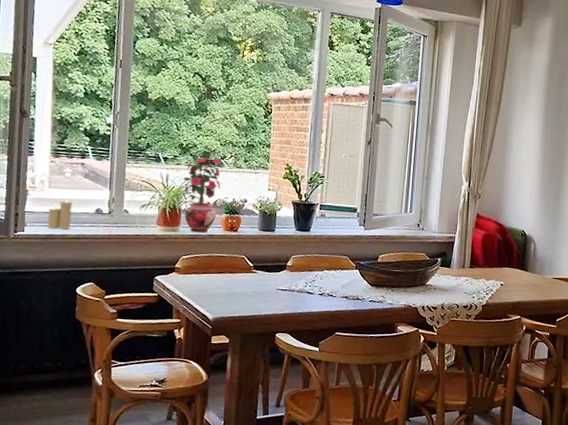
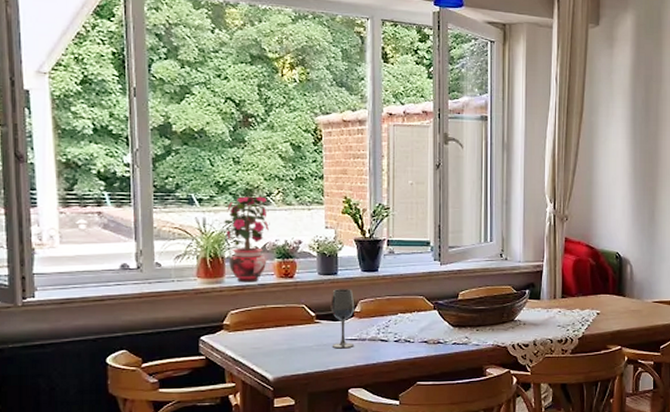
candle: present [47,198,73,229] -> none [62,254,92,291]
wine glass: none [266,244,288,298] -> present [330,289,355,349]

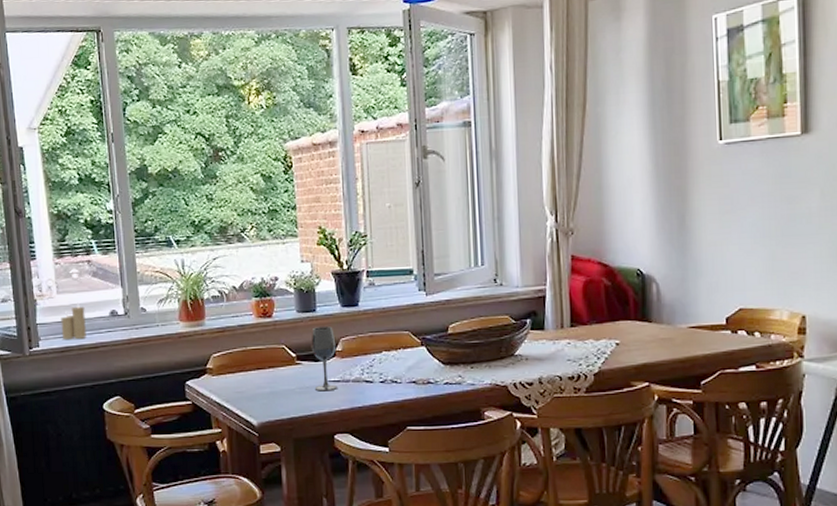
candle: none [62,254,92,291] -> present [61,302,86,339]
potted flower: present [219,195,270,283] -> none [196,232,246,325]

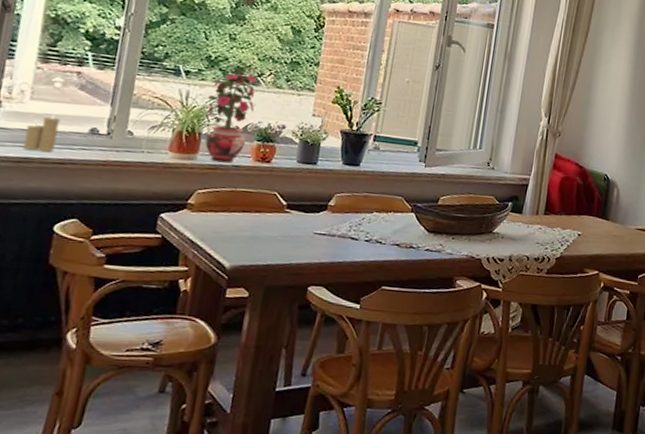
potted flower: none [196,232,246,325] -> present [202,72,258,163]
wine glass: present [311,326,337,392] -> none [299,179,331,243]

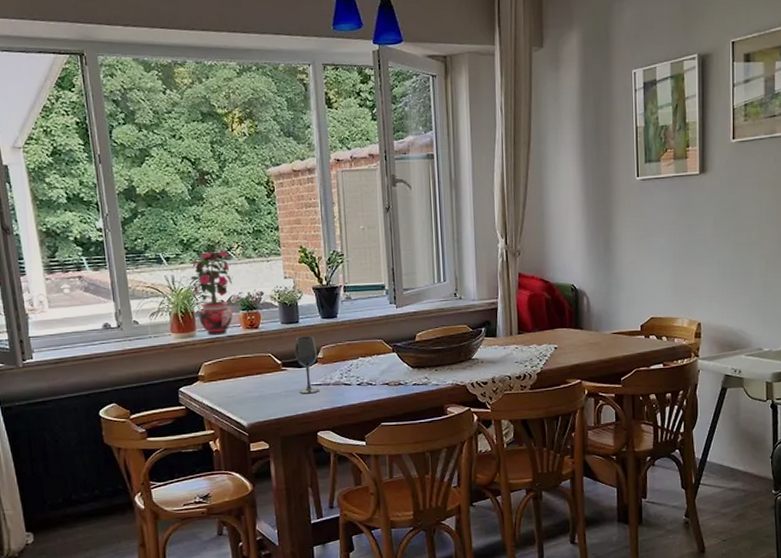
candle: present [23,113,61,152] -> none [53,316,80,351]
wine glass: none [299,179,331,243] -> present [295,336,319,394]

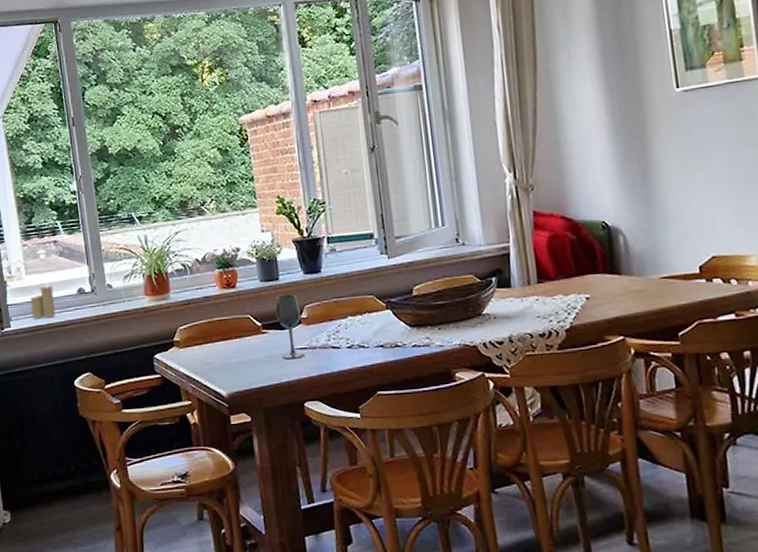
candle: none [53,316,80,351] -> present [30,282,55,319]
potted flower: present [186,250,233,336] -> none [159,206,209,297]

